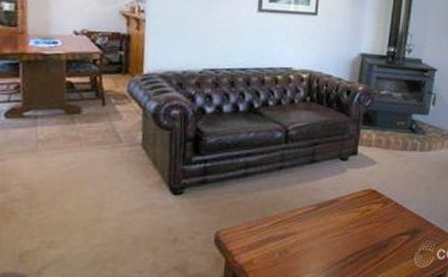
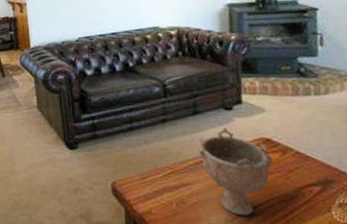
decorative bowl: none [308,177,375,264] -> present [198,127,273,216]

